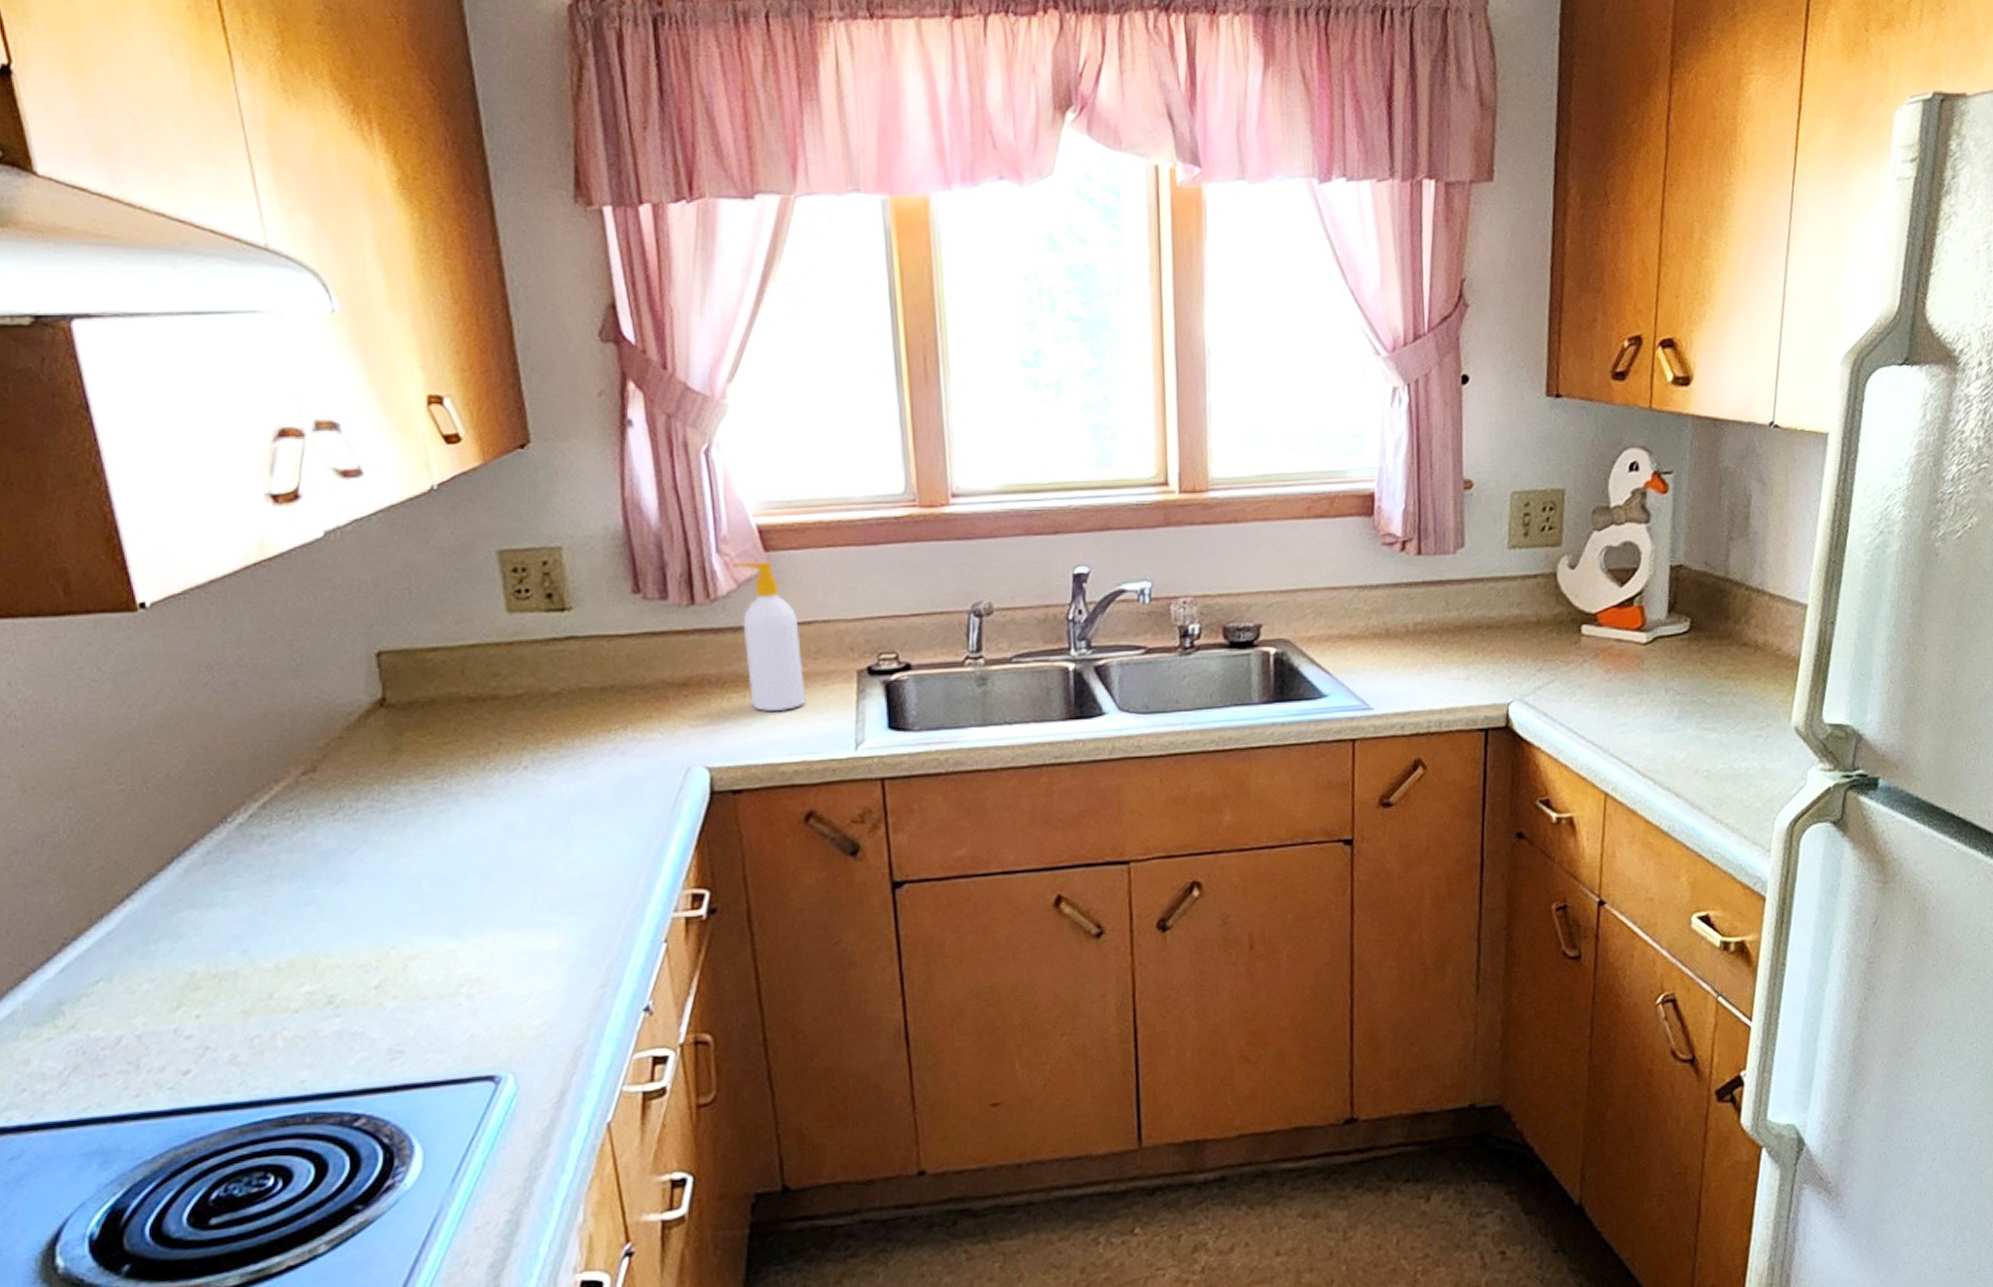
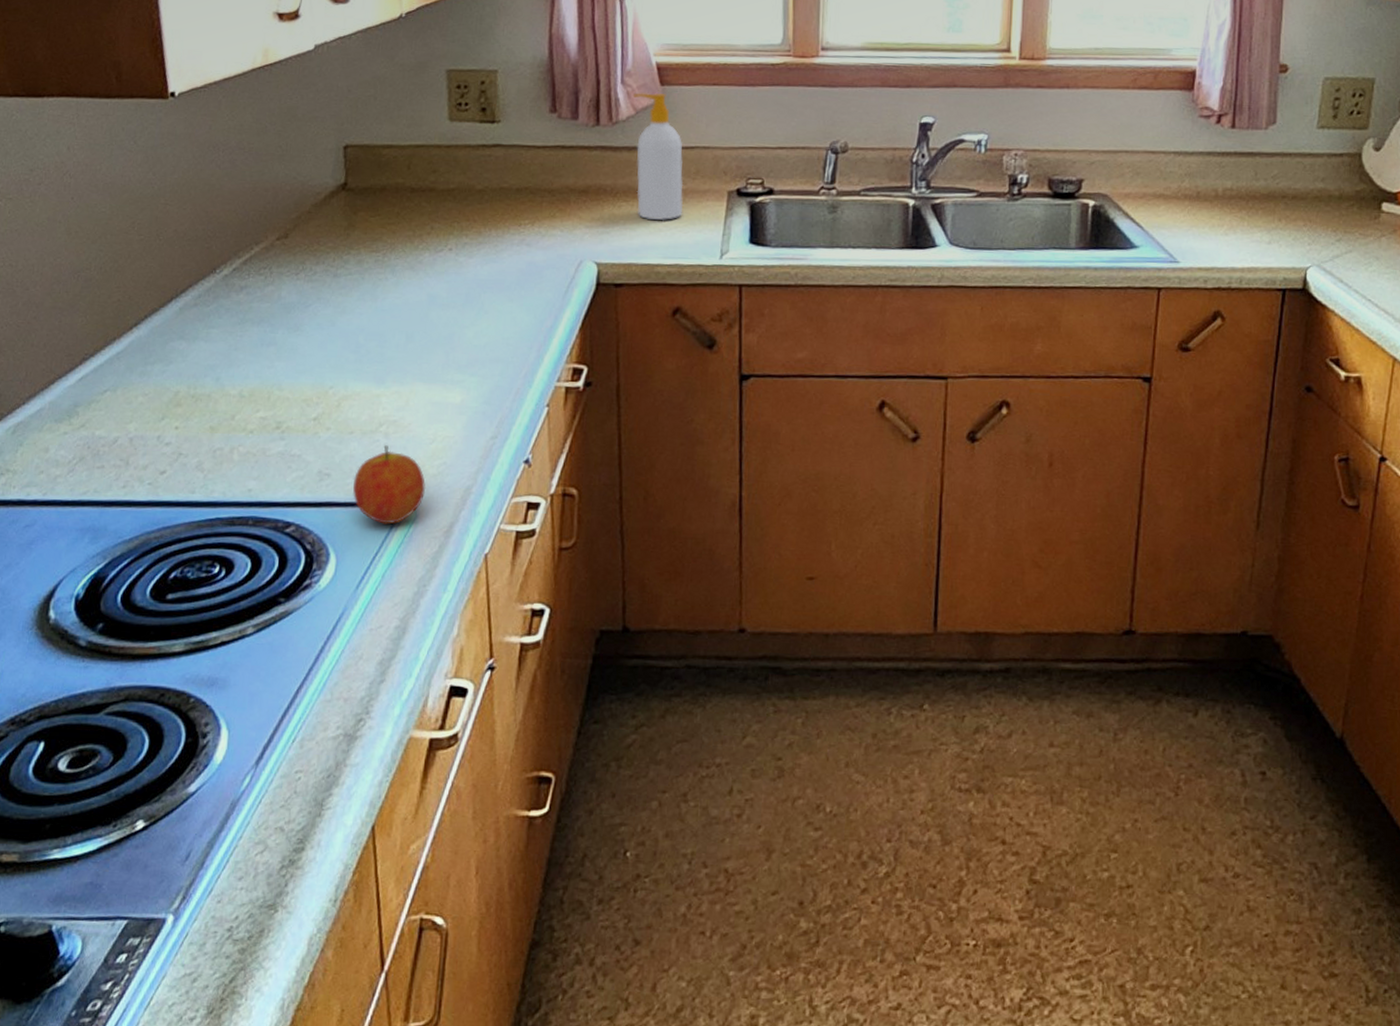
fruit: none [433,1009,527,1103] -> present [353,445,426,525]

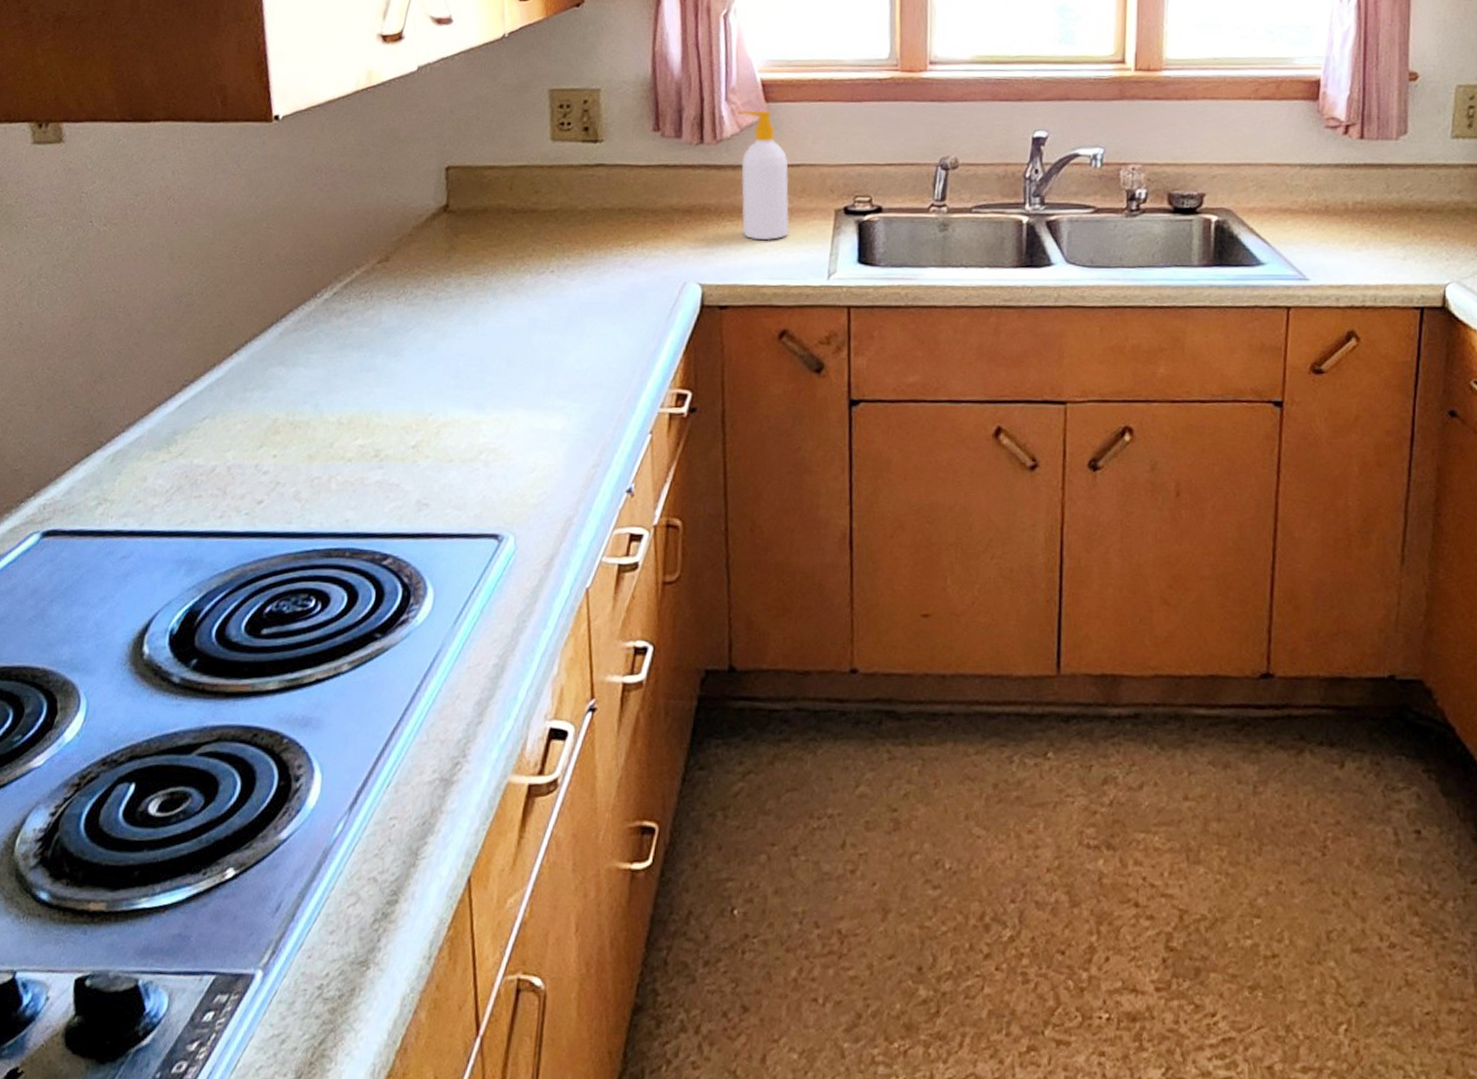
fruit: present [353,445,426,525] -> none [451,474,526,557]

